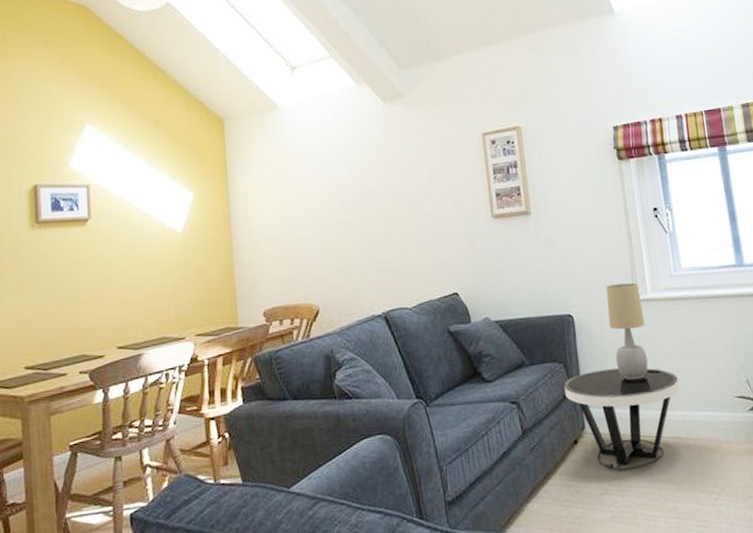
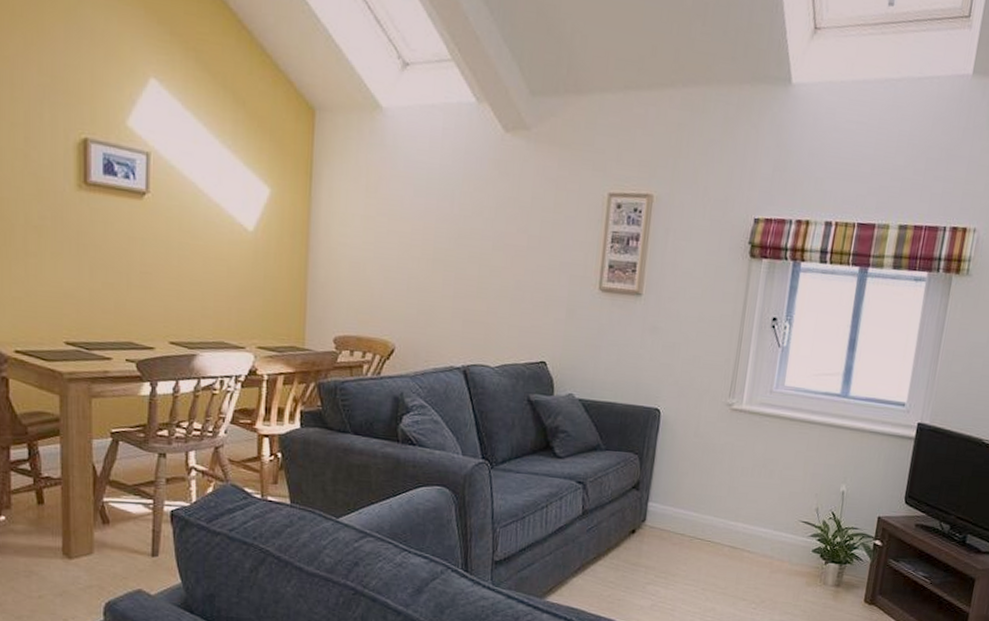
side table: present [564,367,679,472] -> none [634,468,750,567]
table lamp: present [605,282,648,380] -> none [692,387,736,486]

